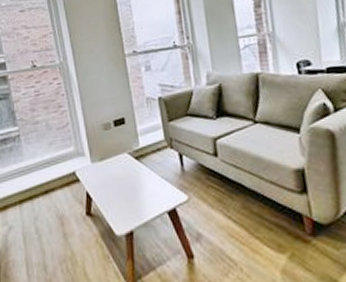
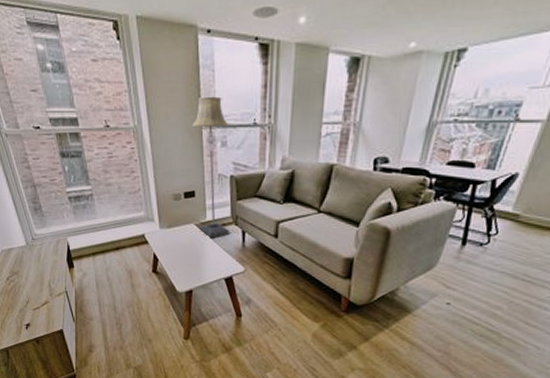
floor lamp: none [115,26,166,168] -> present [191,96,230,240]

